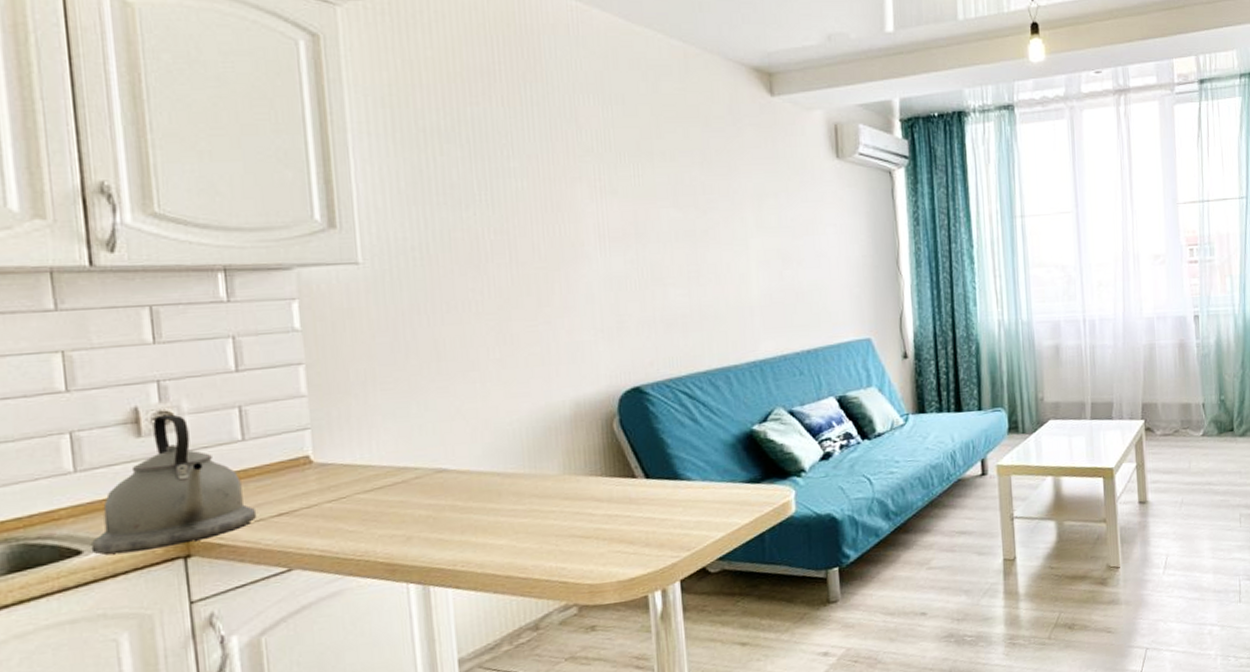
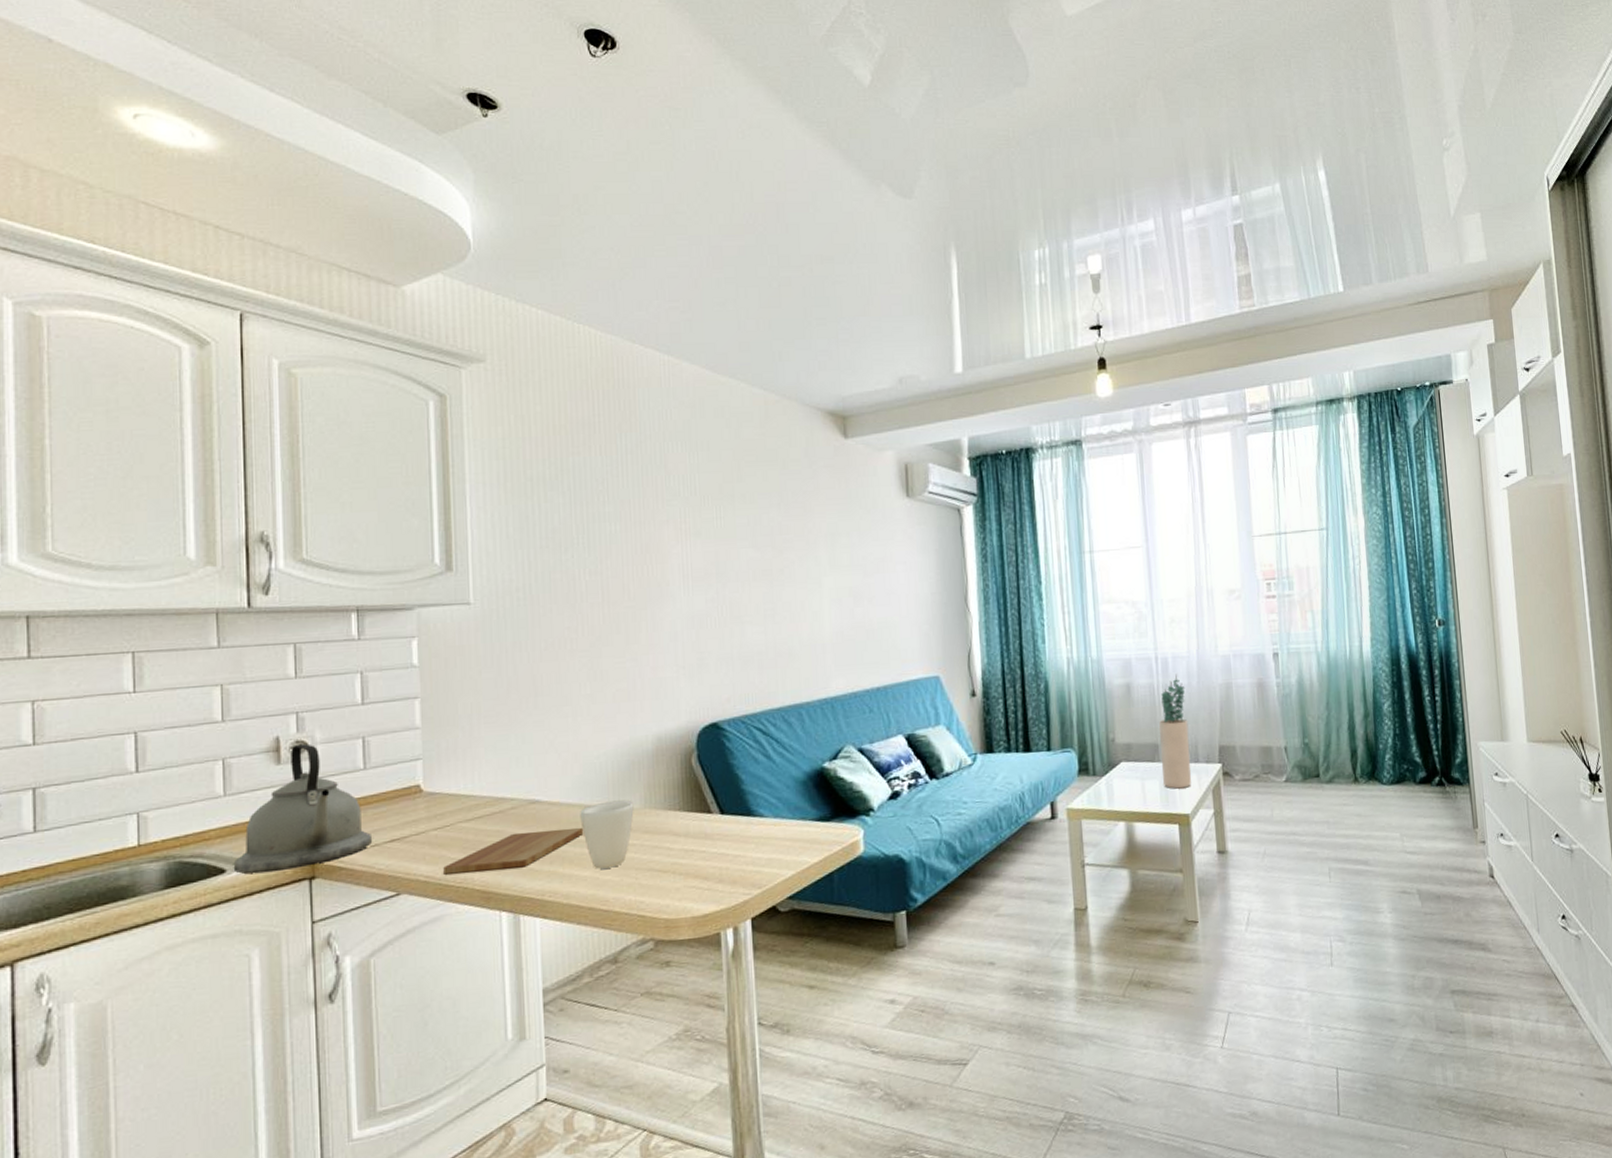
cutting board: none [341,495,498,548] -> present [443,827,584,875]
cup: none [492,466,552,537] -> present [580,799,634,869]
vase: none [1085,335,1116,445] -> present [1158,674,1192,789]

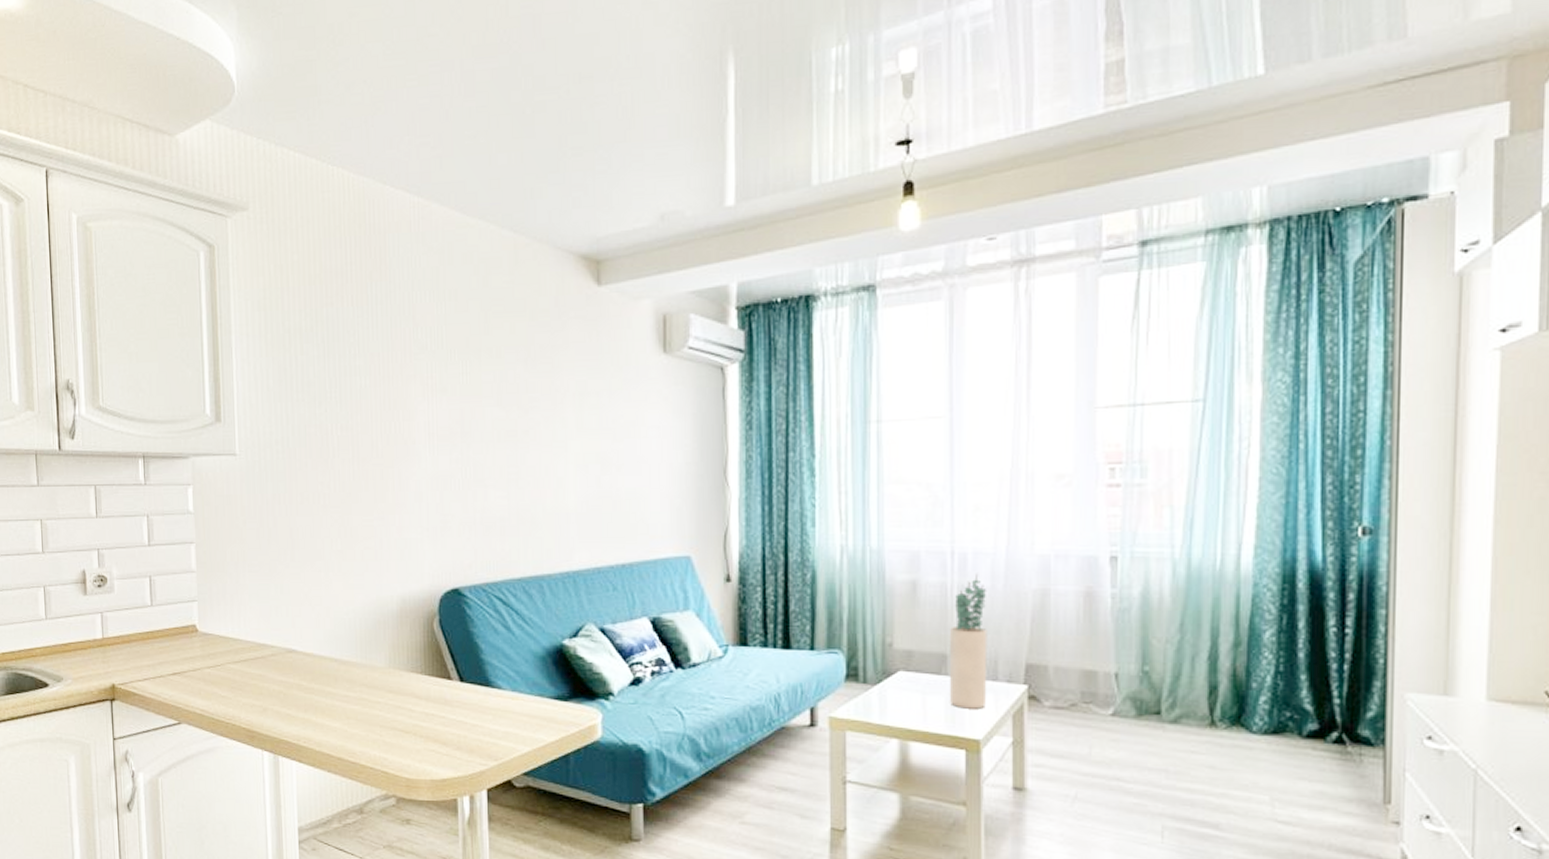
kettle: present [233,744,373,875] -> none [54,578,159,691]
cutting board: present [443,827,584,875] -> none [215,678,334,712]
cup: present [580,799,634,869] -> none [331,657,379,722]

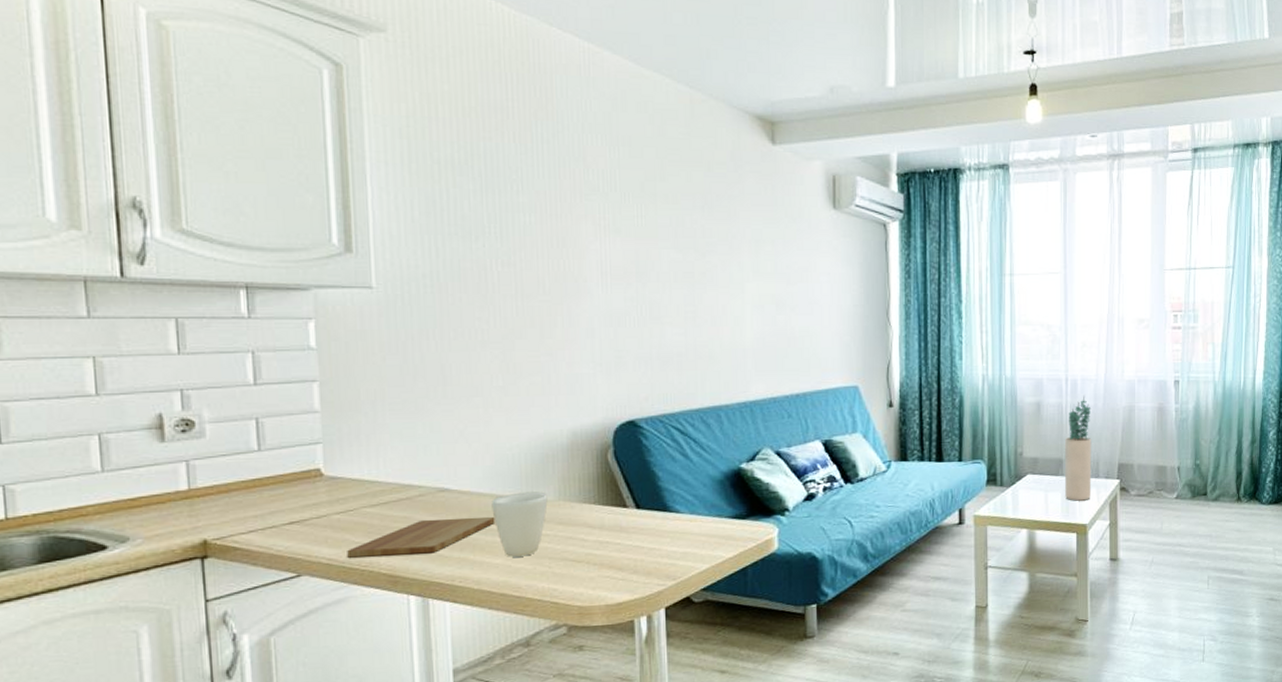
cutting board: none [215,678,334,712] -> present [347,516,495,558]
cup: none [331,657,379,722] -> present [491,491,548,557]

